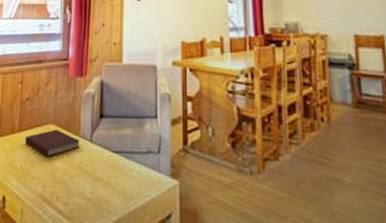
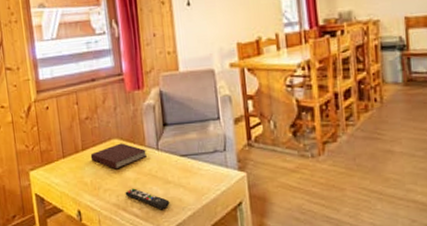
remote control: none [52,180,96,210] -> present [125,188,170,210]

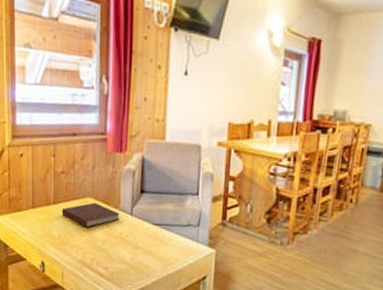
remote control: present [125,188,170,210] -> none [92,248,136,273]

